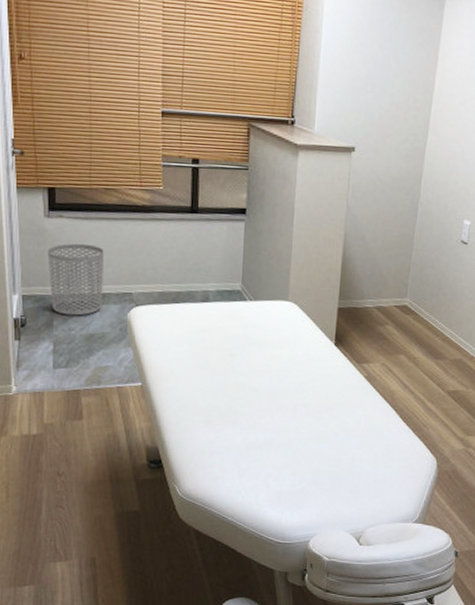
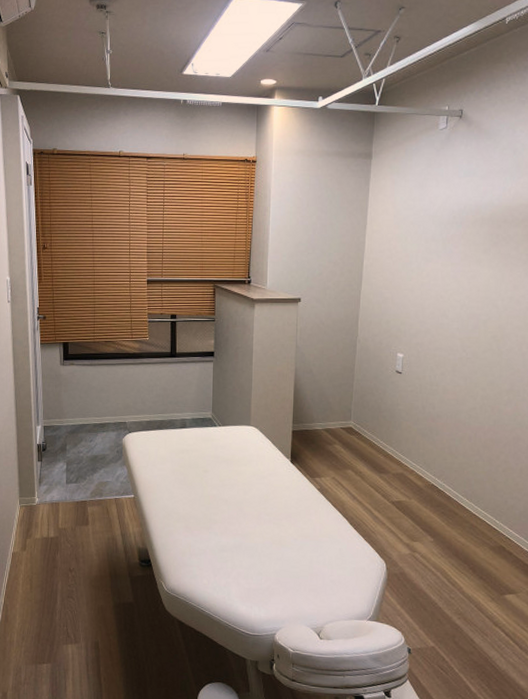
waste bin: present [47,243,104,316] -> none [62,384,104,441]

